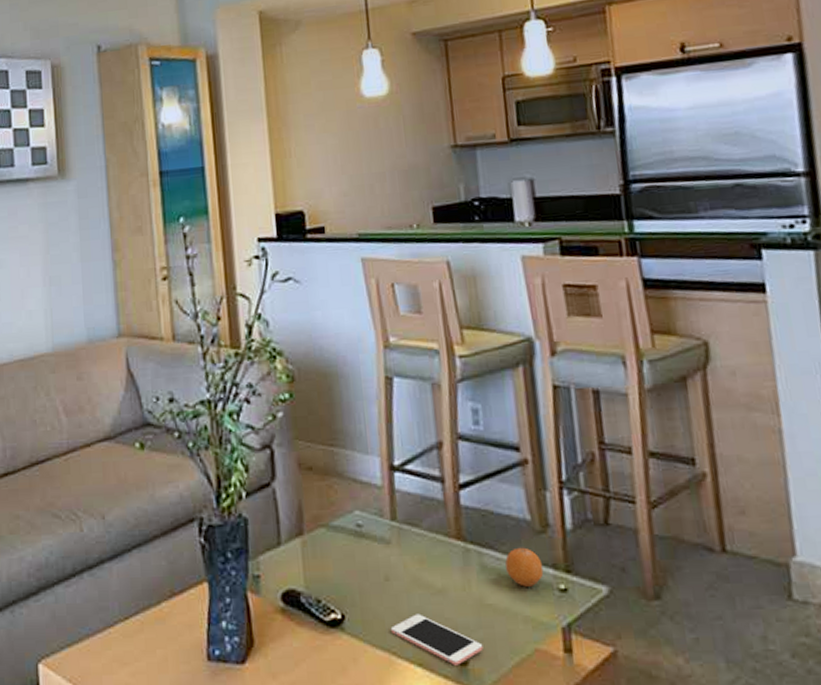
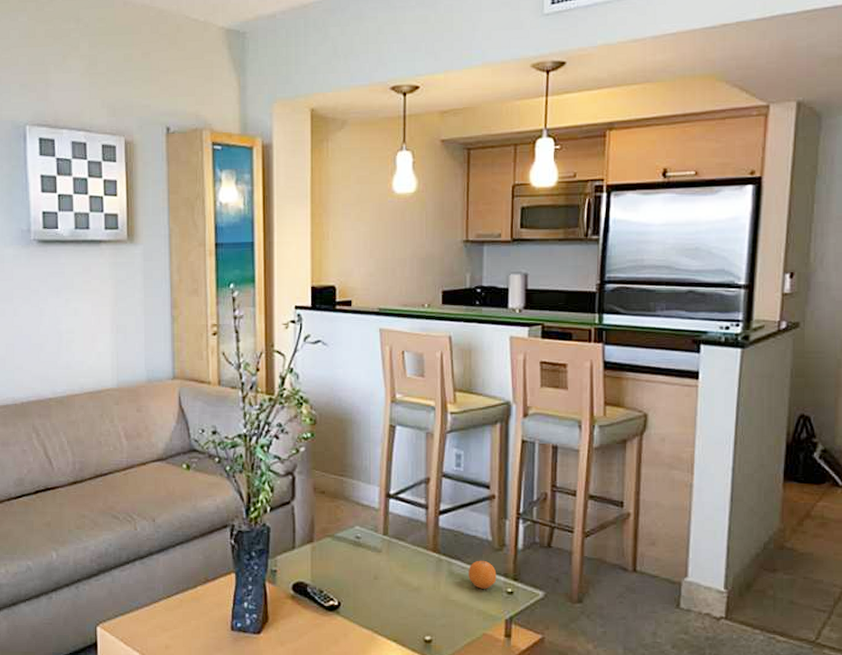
cell phone: present [390,613,483,665] -> none [375,604,444,642]

